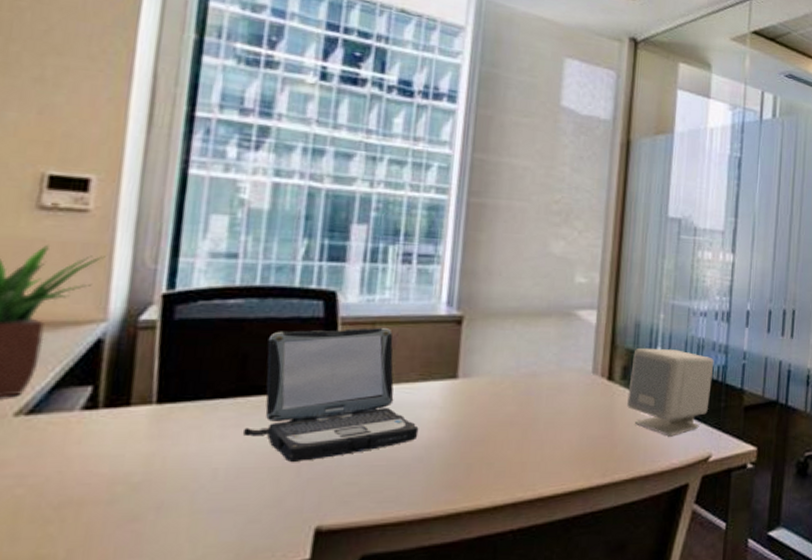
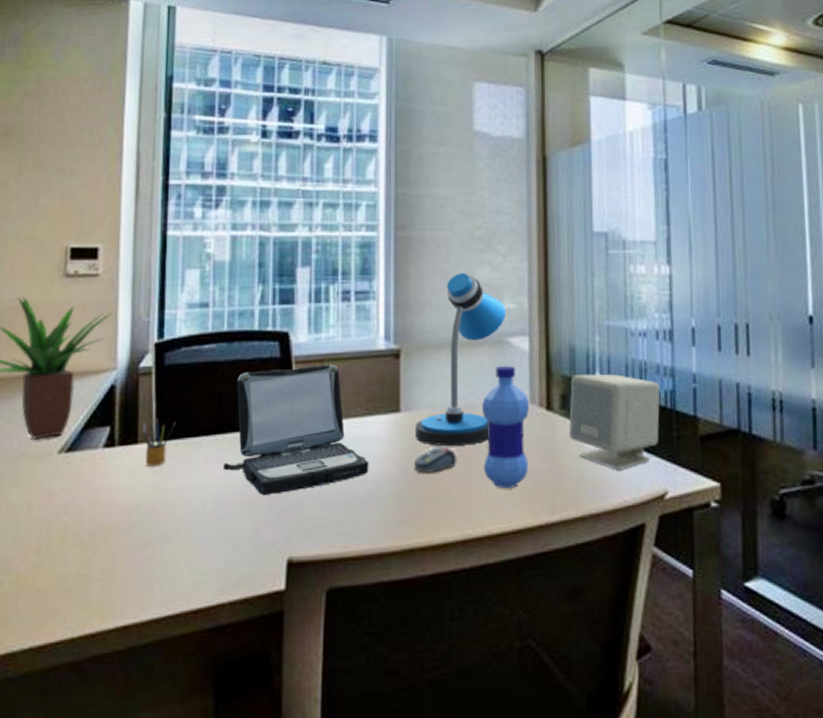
pencil box: none [138,378,186,431] -> present [142,419,177,466]
computer mouse: none [468,412,514,439] -> present [414,446,457,473]
desk lamp: none [471,244,578,412] -> present [414,273,507,446]
water bottle: none [540,336,591,453] -> present [482,365,529,488]

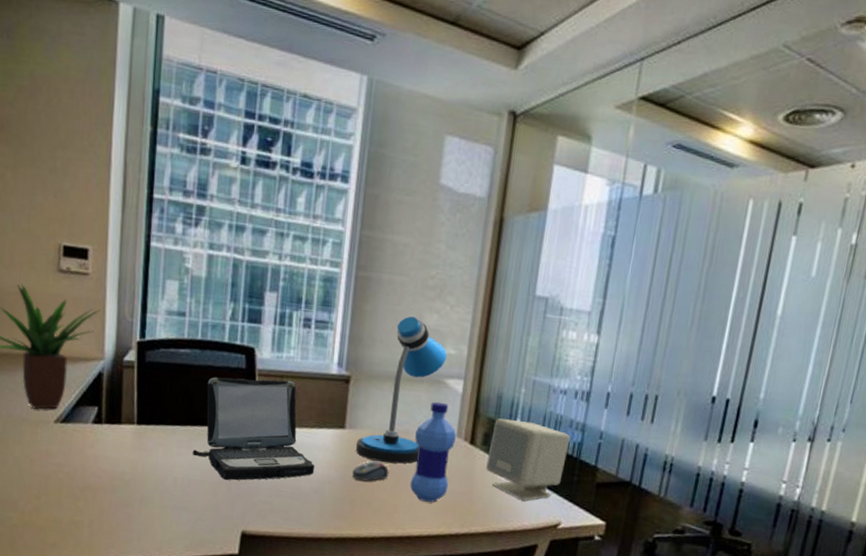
pencil box: present [142,419,177,466] -> none [125,405,155,445]

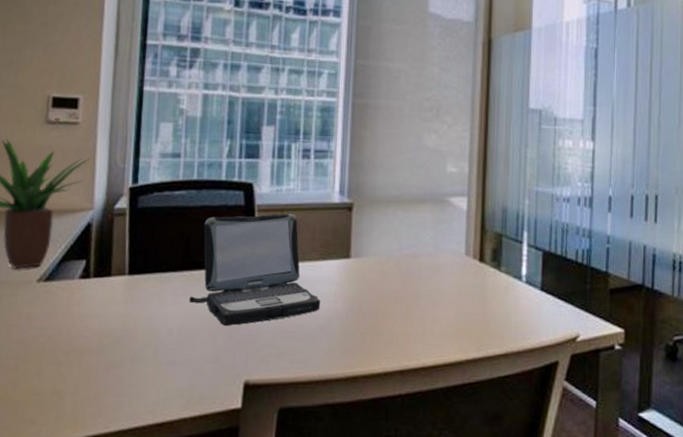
computer mouse: present [352,461,389,481] -> none [361,289,399,312]
desk lamp: present [355,316,448,464] -> none [362,139,449,289]
water bottle: present [410,402,456,503] -> none [421,221,464,327]
speaker: present [486,418,571,501] -> none [498,231,579,316]

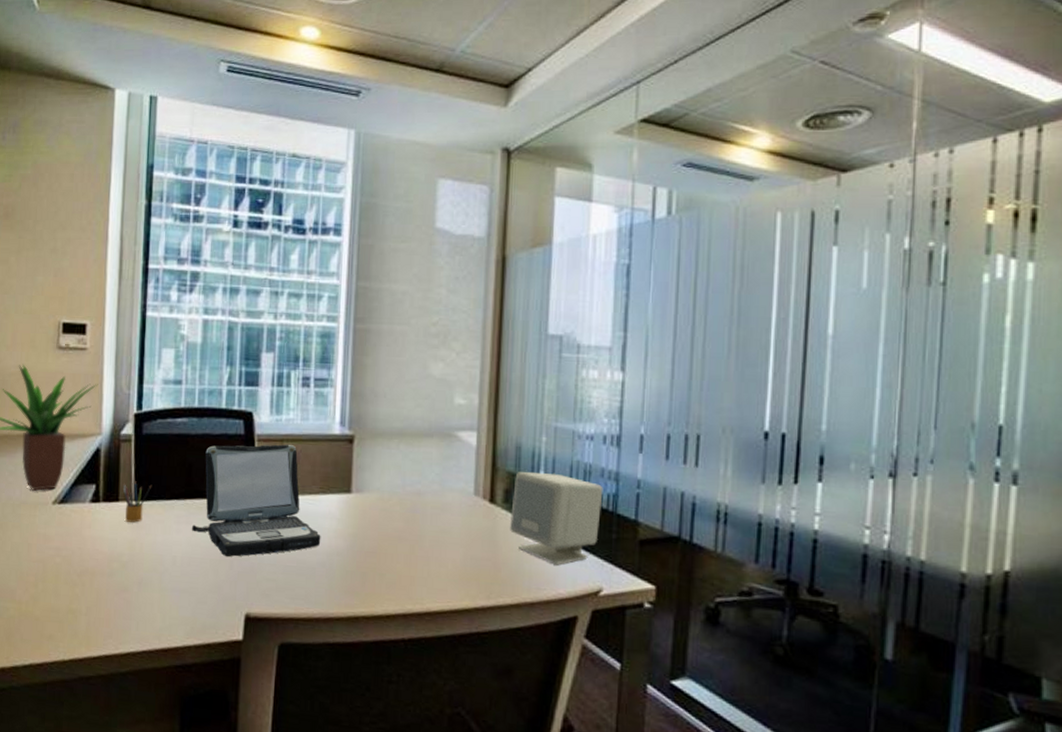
pencil box: none [115,255,148,297] -> present [122,481,152,523]
speaker: none [498,231,579,316] -> present [510,471,603,565]

